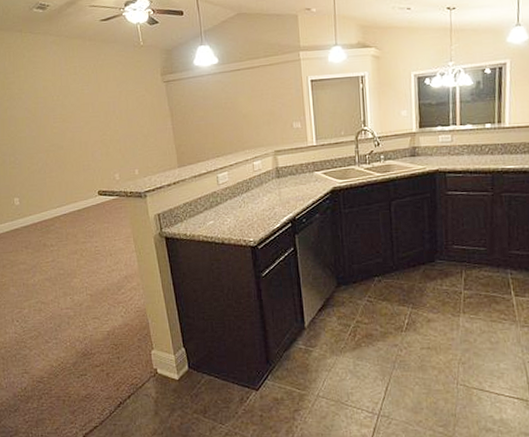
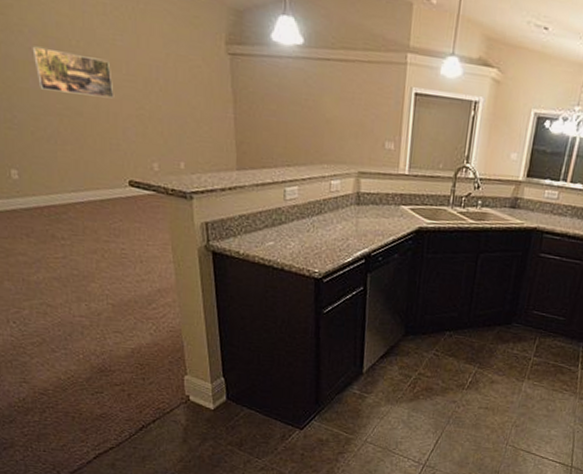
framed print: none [27,105,85,135] -> present [32,46,114,99]

